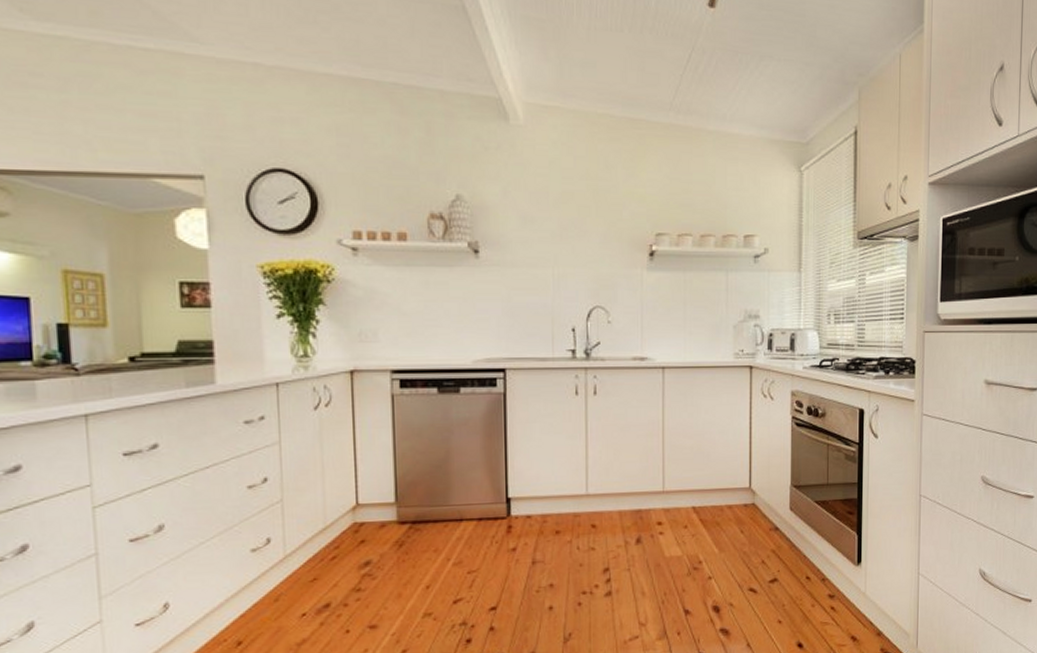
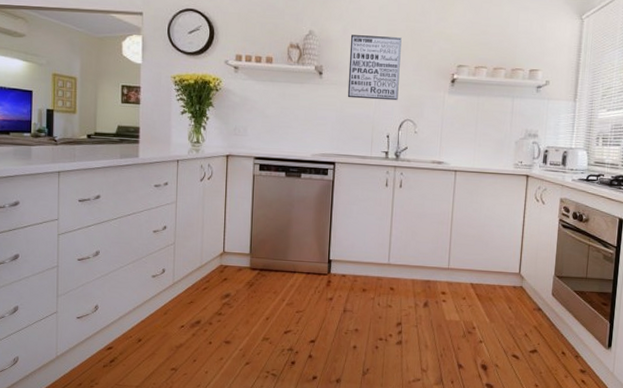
wall art: none [513,199,583,283] -> present [347,35,402,101]

